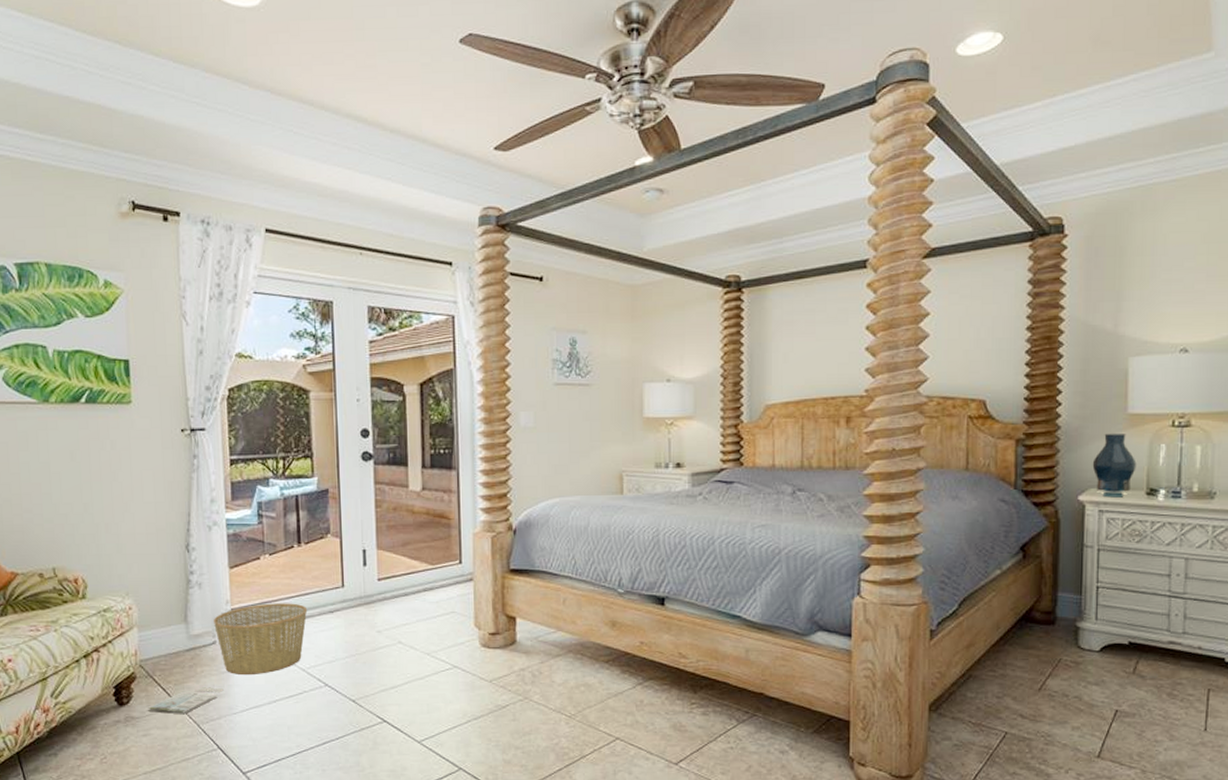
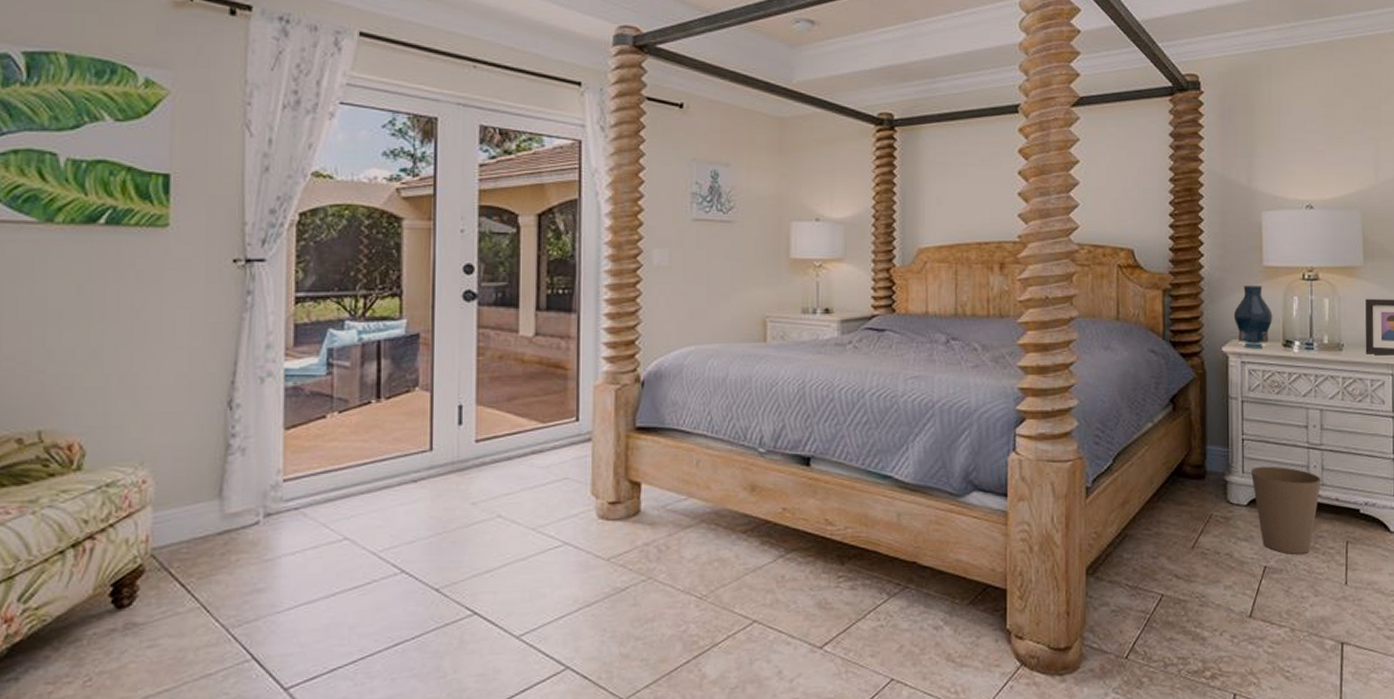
magazine: present [148,687,224,715] -> none [158,580,266,617]
basket: present [214,603,308,674] -> none [259,471,384,562]
trash bin: none [1105,613,1183,701] -> present [1251,466,1321,555]

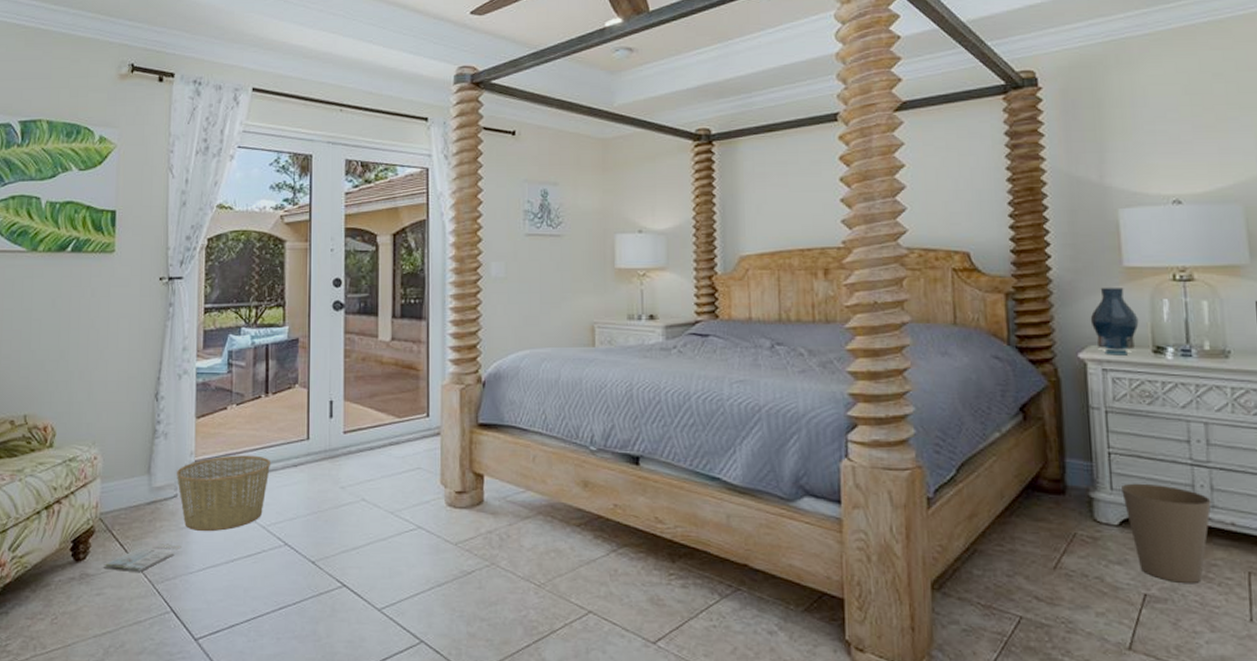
magazine: none [158,580,266,617] -> present [104,543,181,573]
basket: none [259,471,384,562] -> present [177,455,271,531]

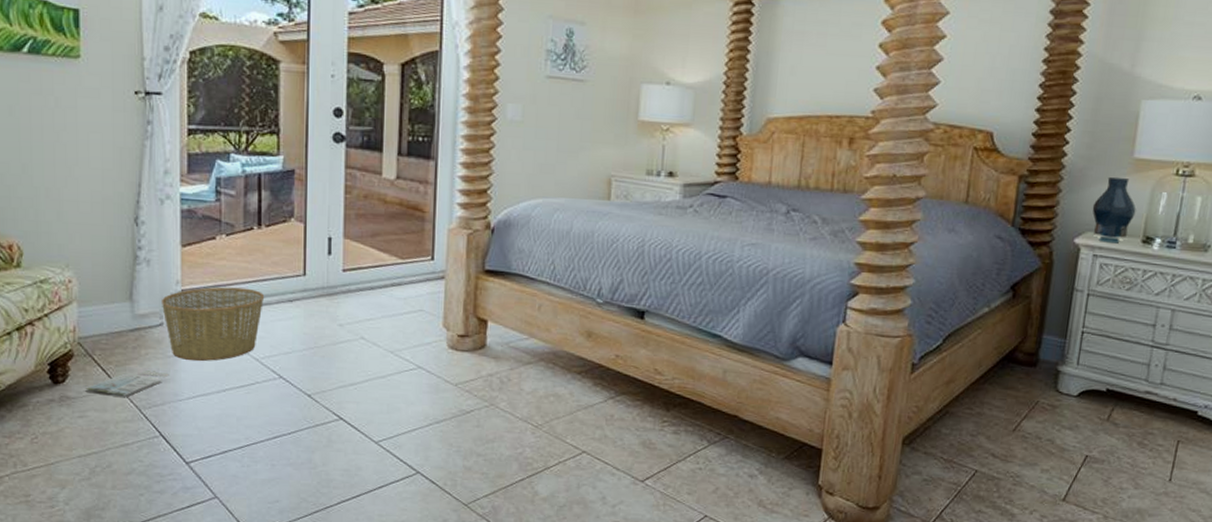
trash bin: present [1121,483,1212,584] -> none [1086,360,1162,449]

